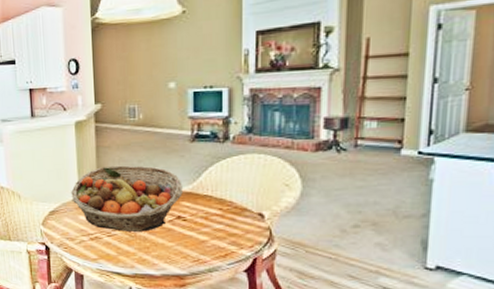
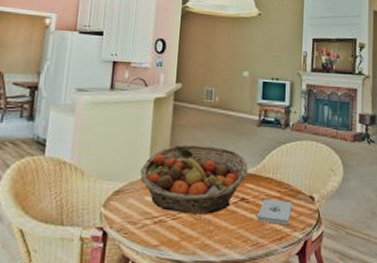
notepad: none [197,217,237,243] -> present [257,199,292,226]

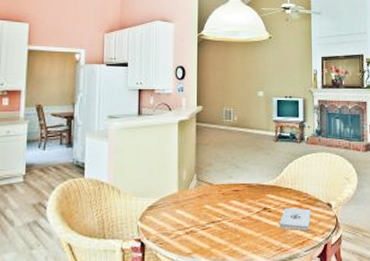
fruit basket: present [140,144,248,214] -> none [170,161,268,224]

